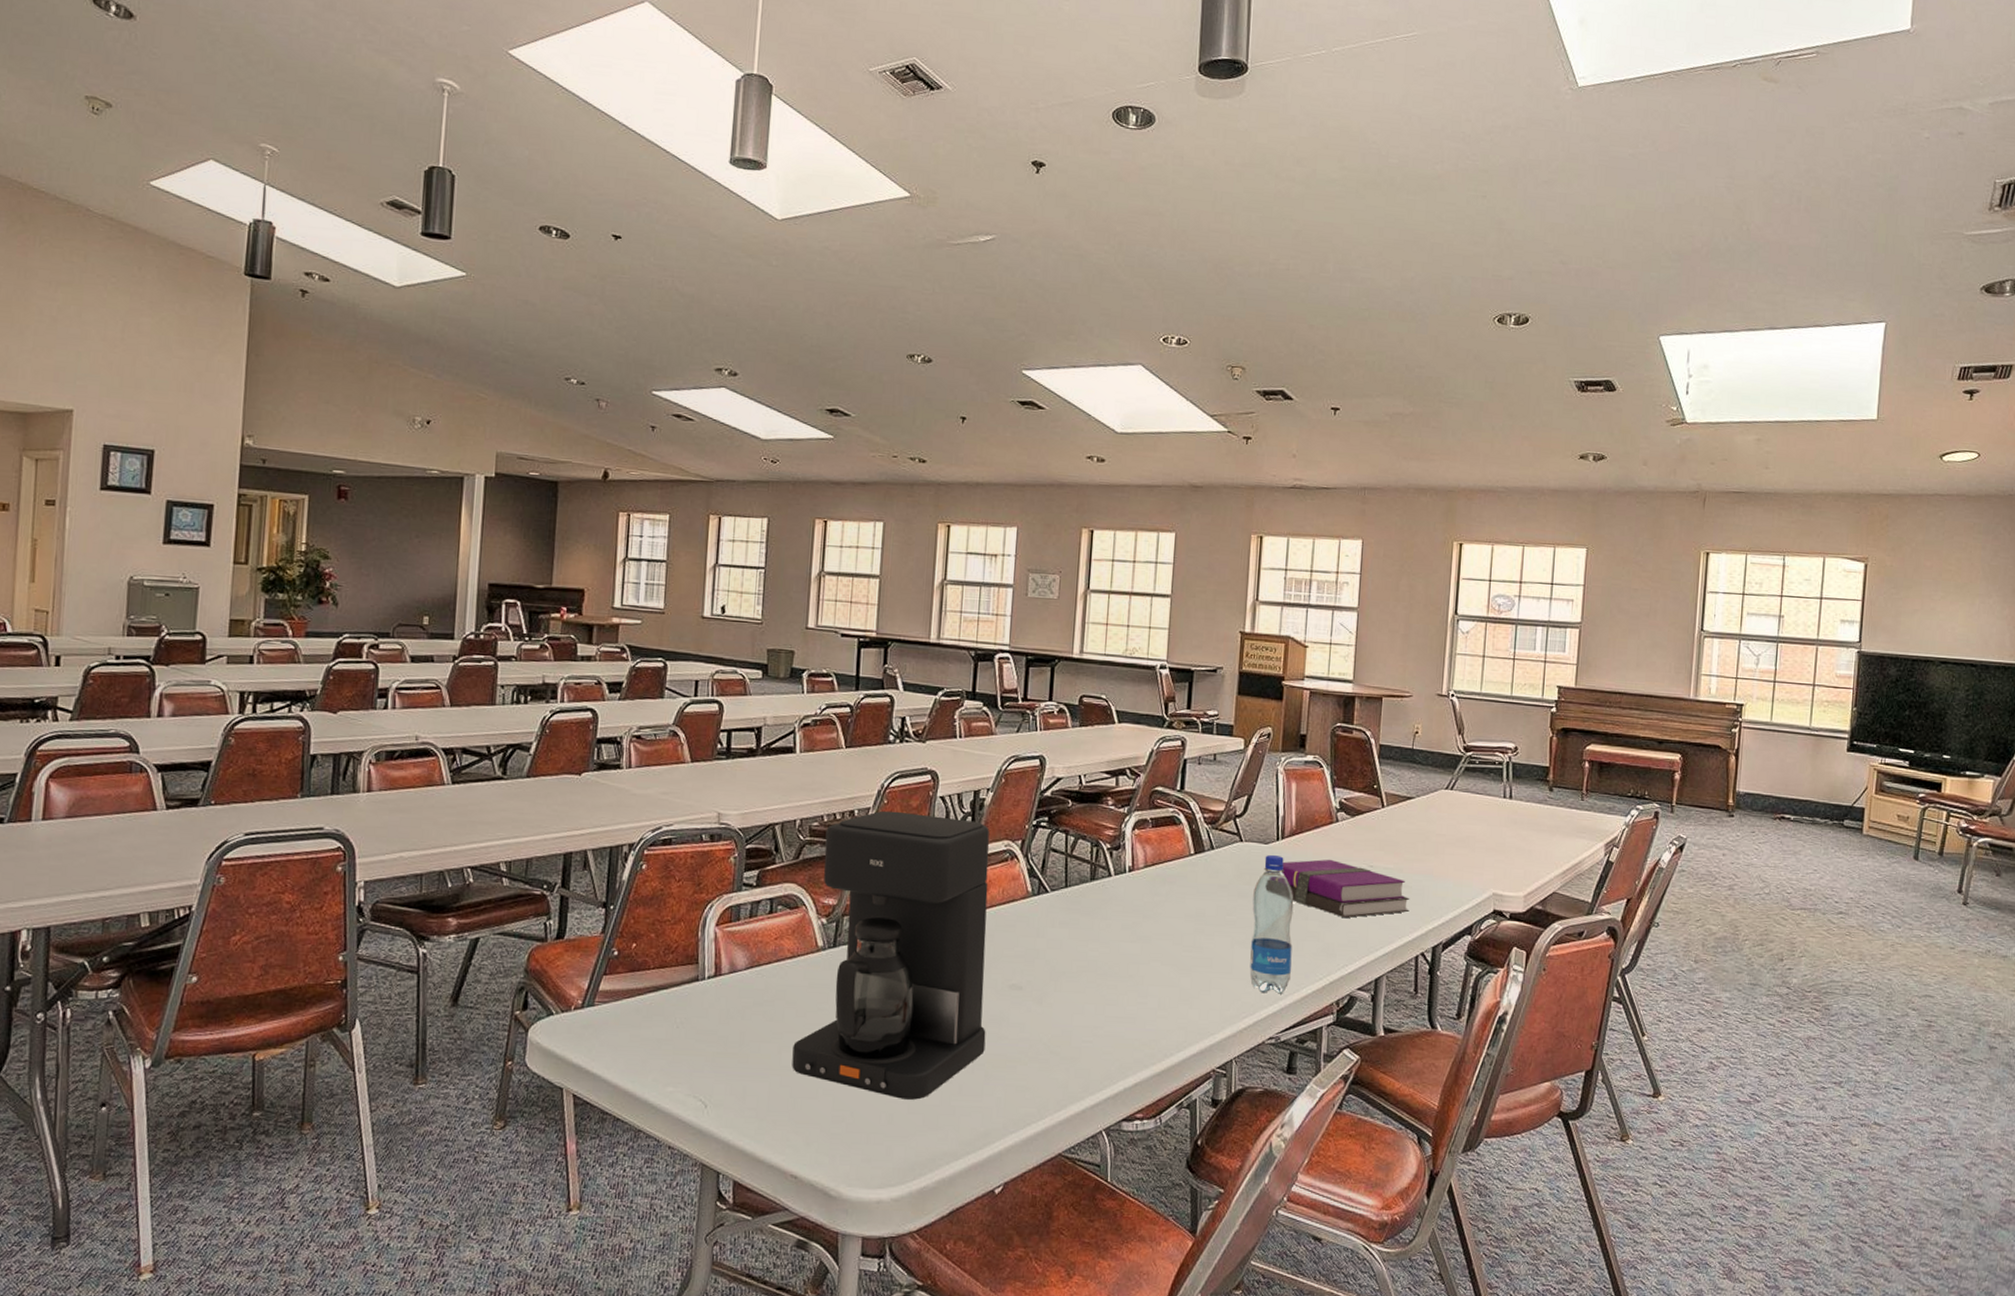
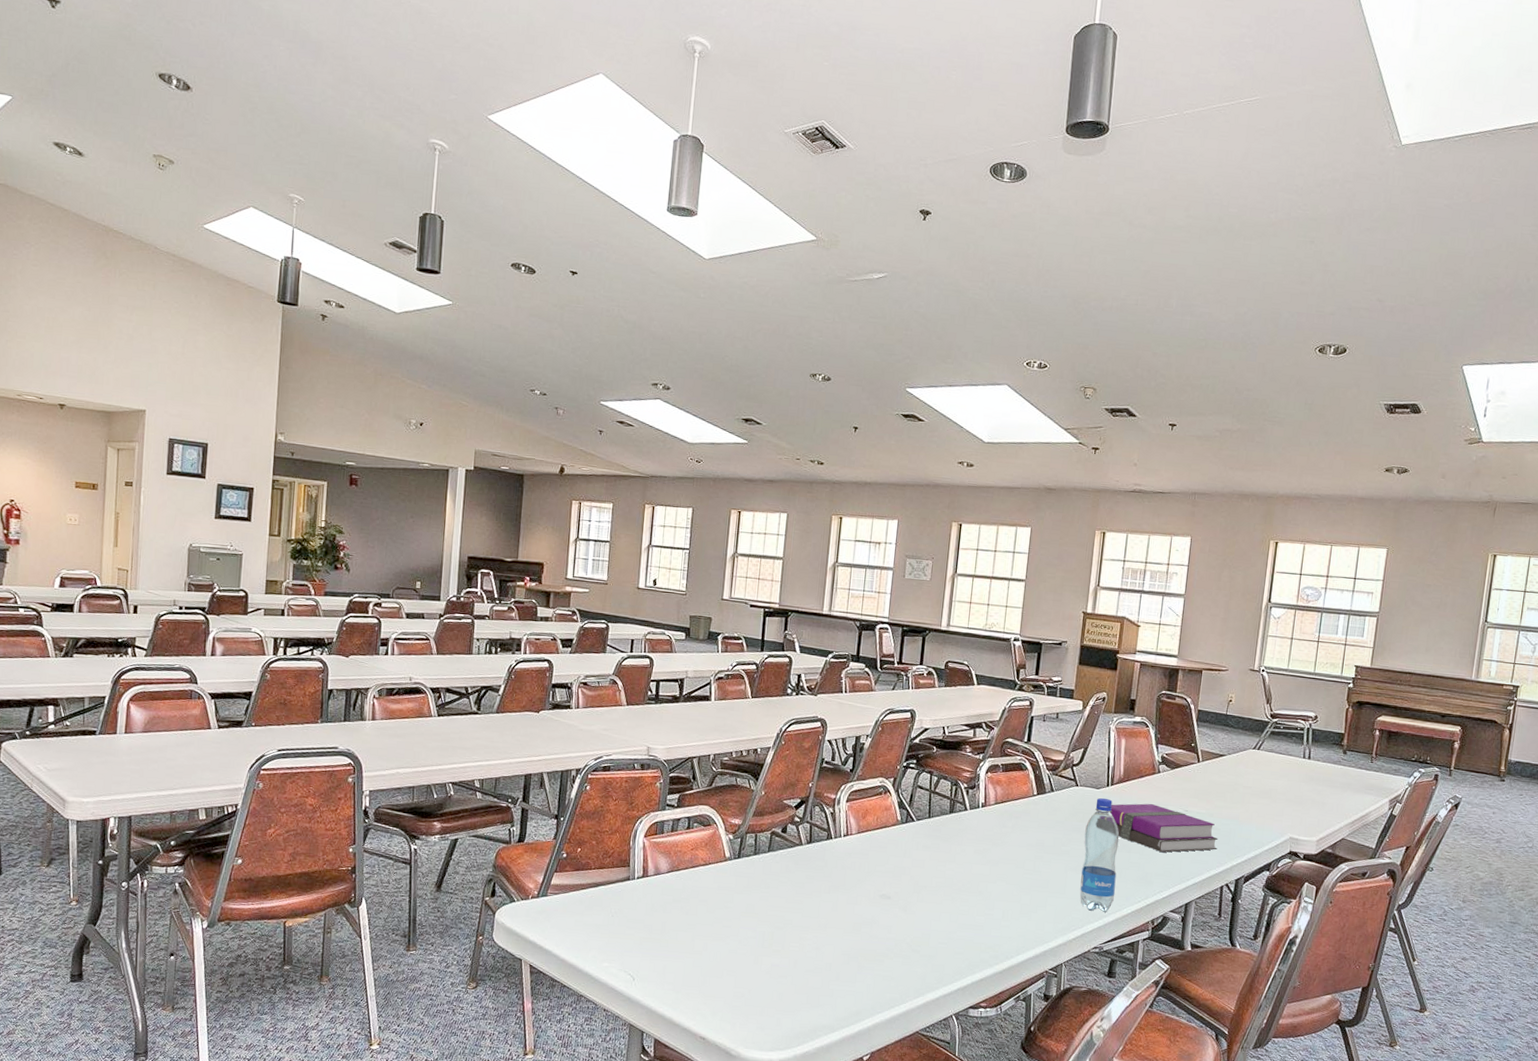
coffee maker: present [792,810,989,1100] -> none [702,750,868,983]

